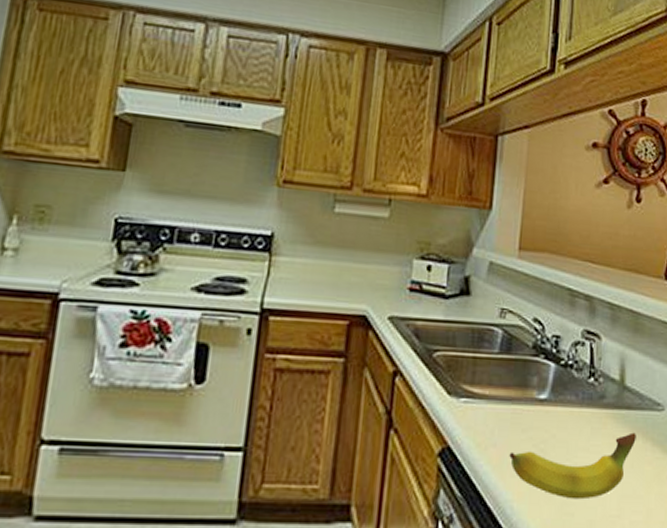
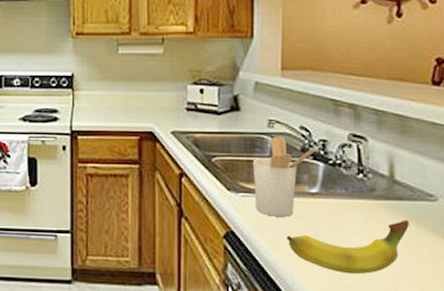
utensil holder: none [478,329,553,429] -> present [253,136,320,217]

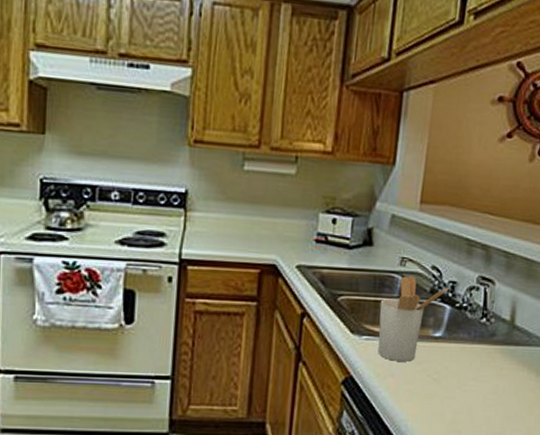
fruit: present [286,220,409,275] -> none [405,365,522,420]

